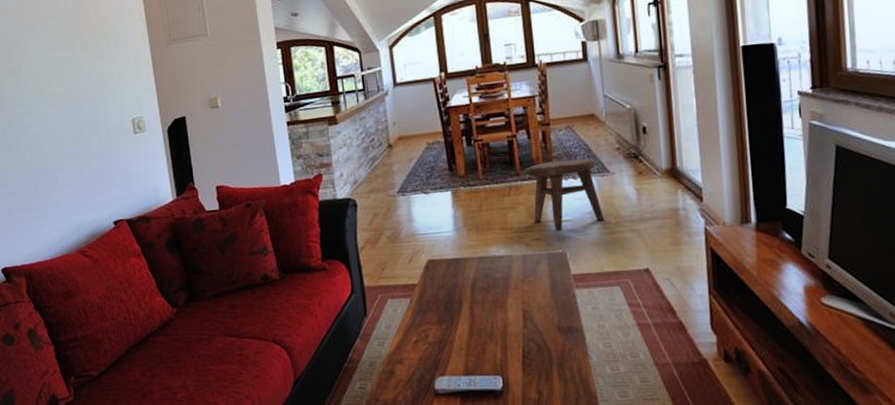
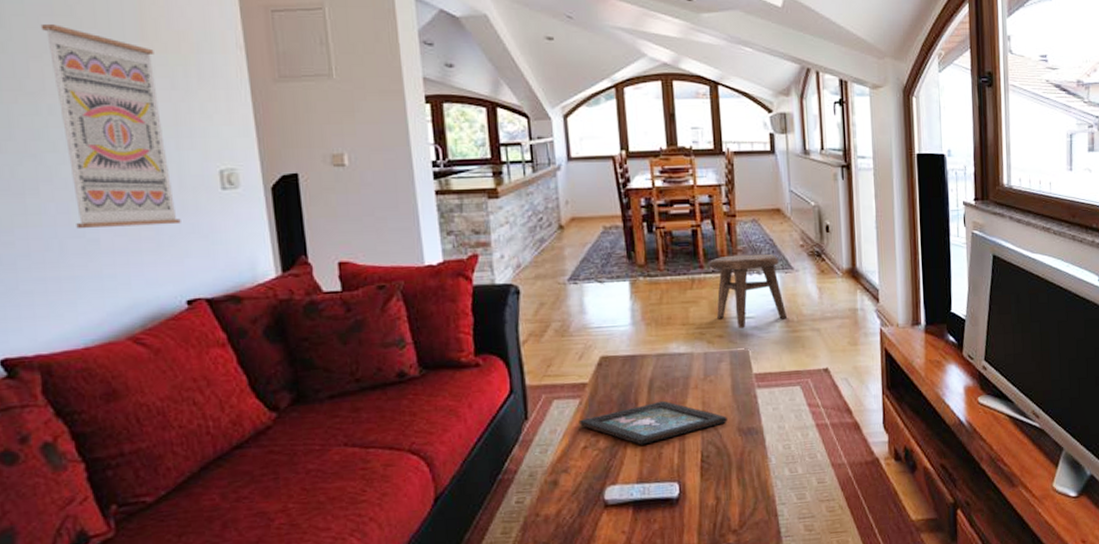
wall art: none [17,20,108,171] -> present [40,24,181,229]
decorative tray: none [410,300,547,341] -> present [578,400,727,445]

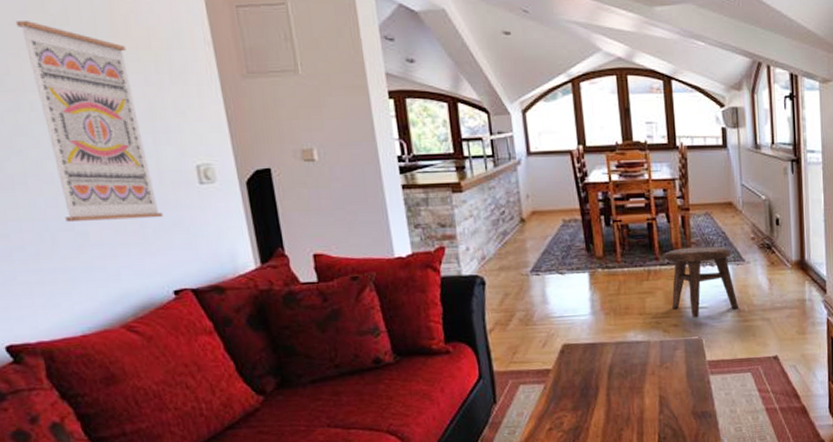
decorative tray: present [578,400,727,445] -> none [543,386,683,427]

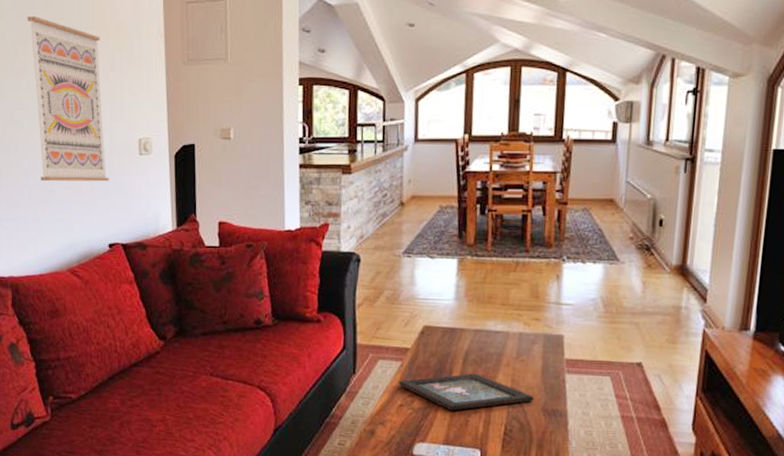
decorative tray: none [543,386,683,427] -> present [398,373,534,411]
stool: present [664,246,738,318] -> none [535,242,606,314]

